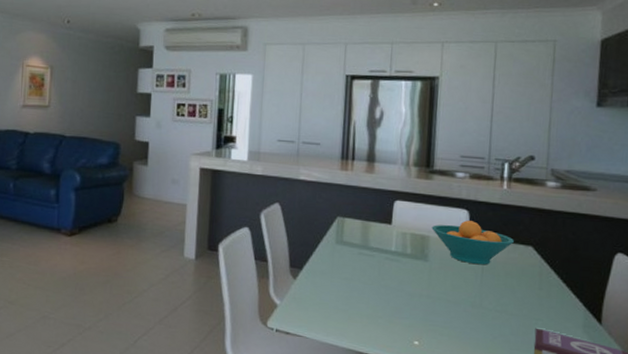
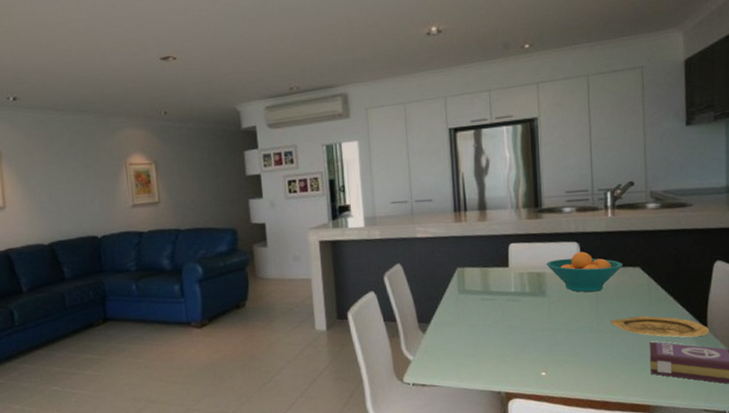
plate: none [494,297,604,332] -> present [610,315,710,338]

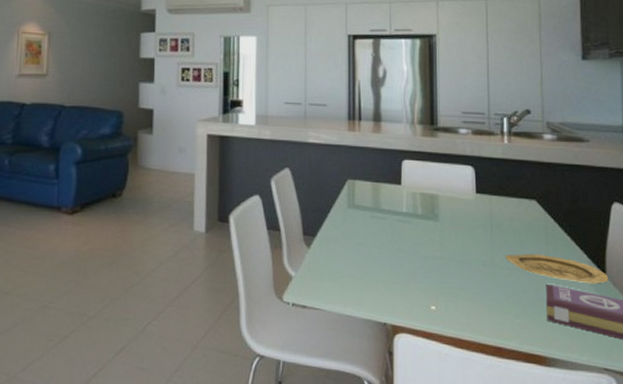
fruit bowl: present [546,252,622,293] -> none [440,177,518,222]

